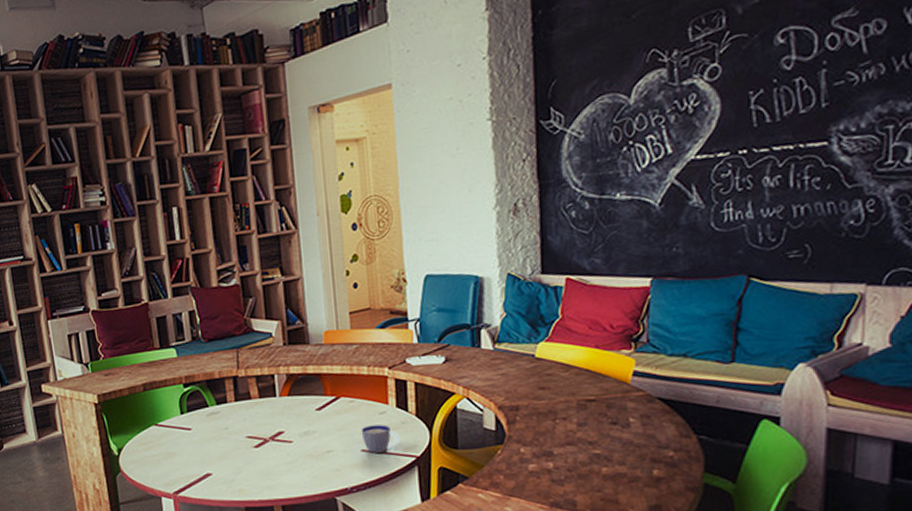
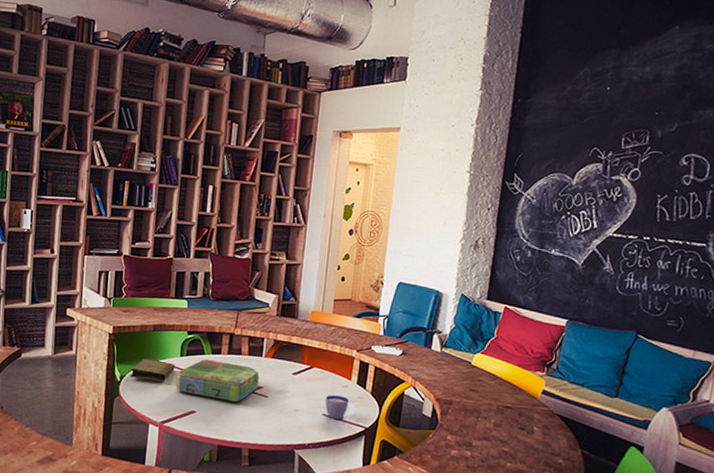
book: none [127,423,178,449] -> present [130,358,175,382]
board game: none [181,410,278,455] -> present [175,359,259,402]

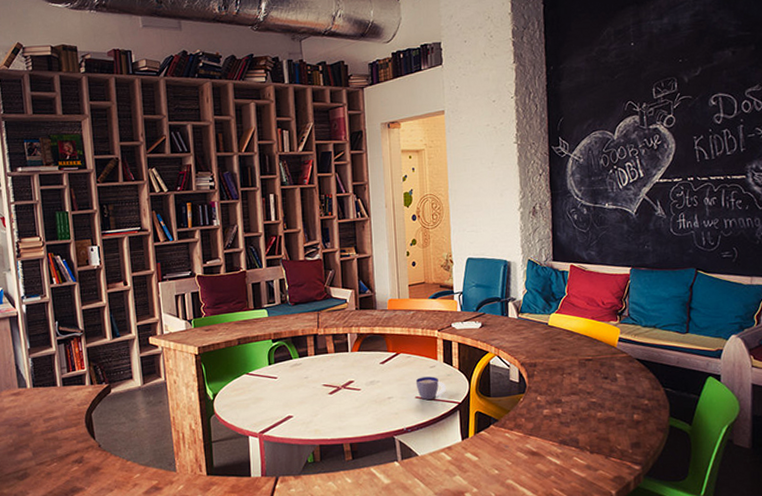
book: present [130,358,175,382] -> none [222,372,265,394]
board game: present [175,359,259,402] -> none [268,363,349,400]

